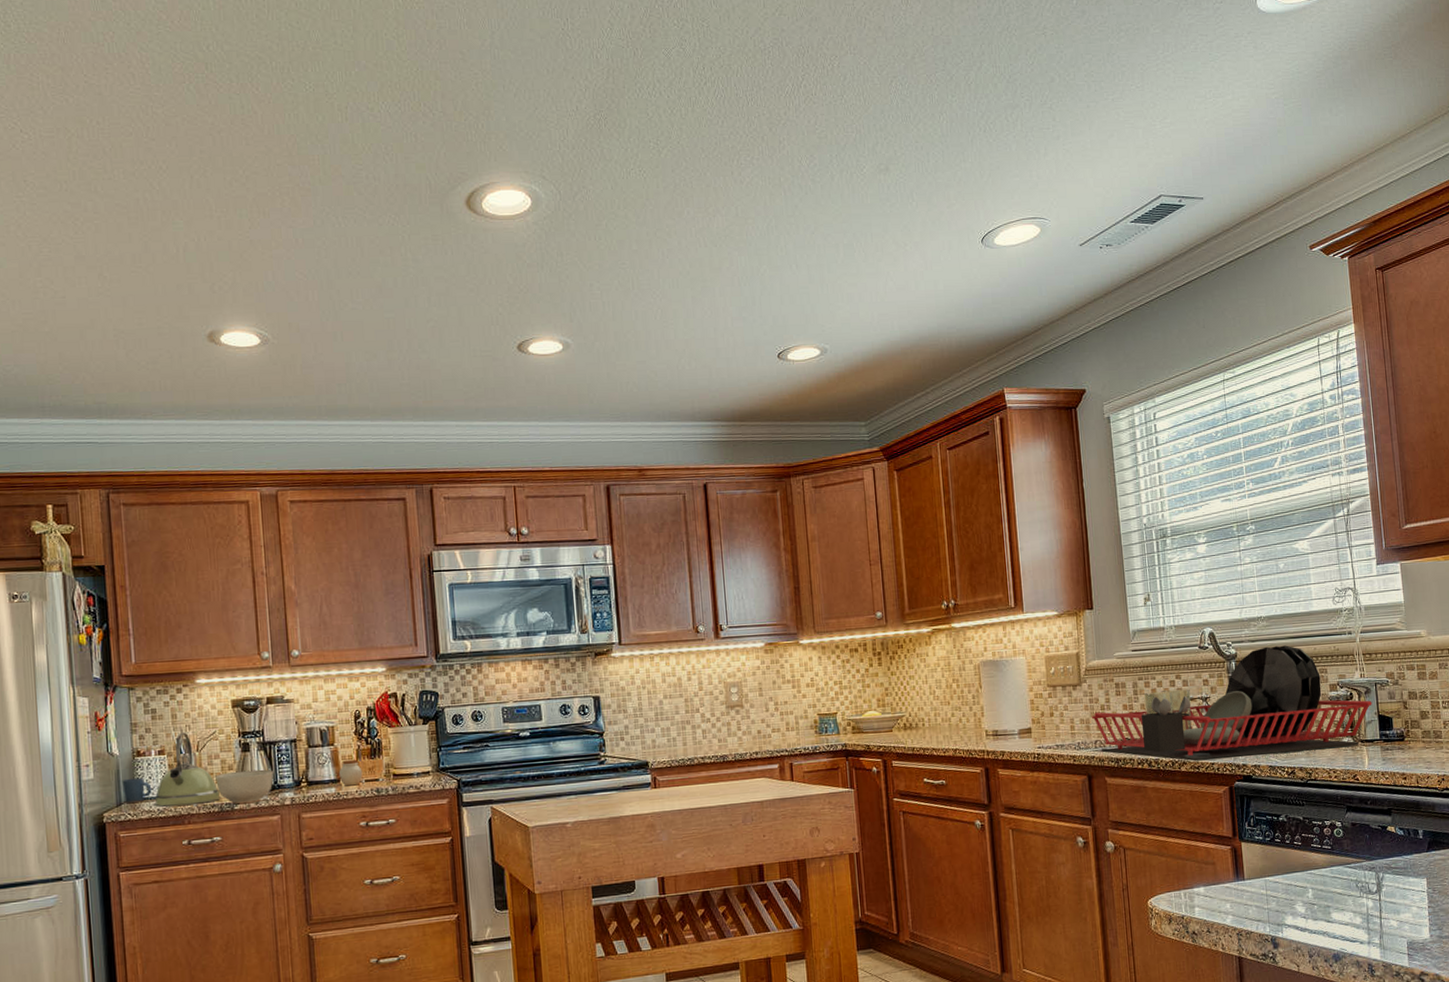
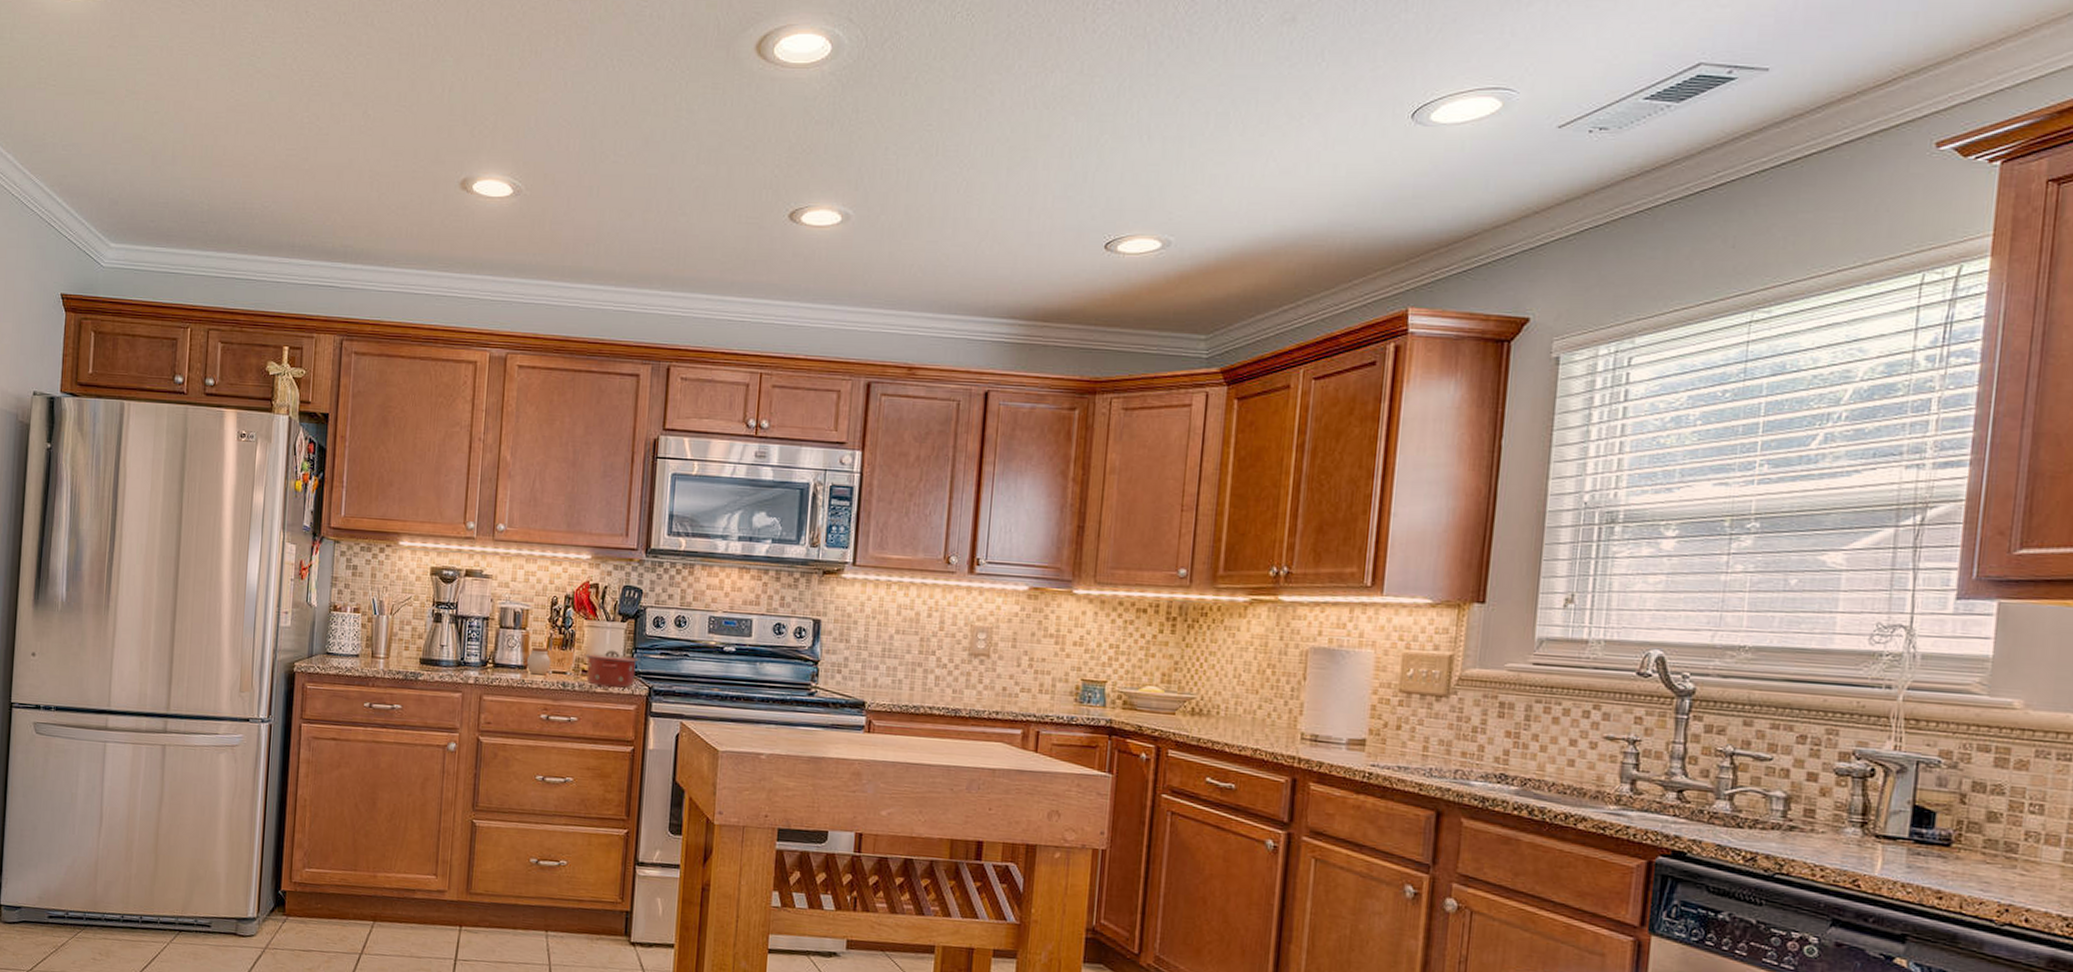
mug: present [122,777,152,804] -> none [316,631,343,658]
kettle: present [154,732,221,807] -> none [343,593,407,669]
bowl: present [215,769,273,805] -> none [404,640,461,677]
casserole: none [394,751,445,787] -> present [585,650,639,688]
dish rack: present [1092,645,1372,762] -> none [1457,686,1906,841]

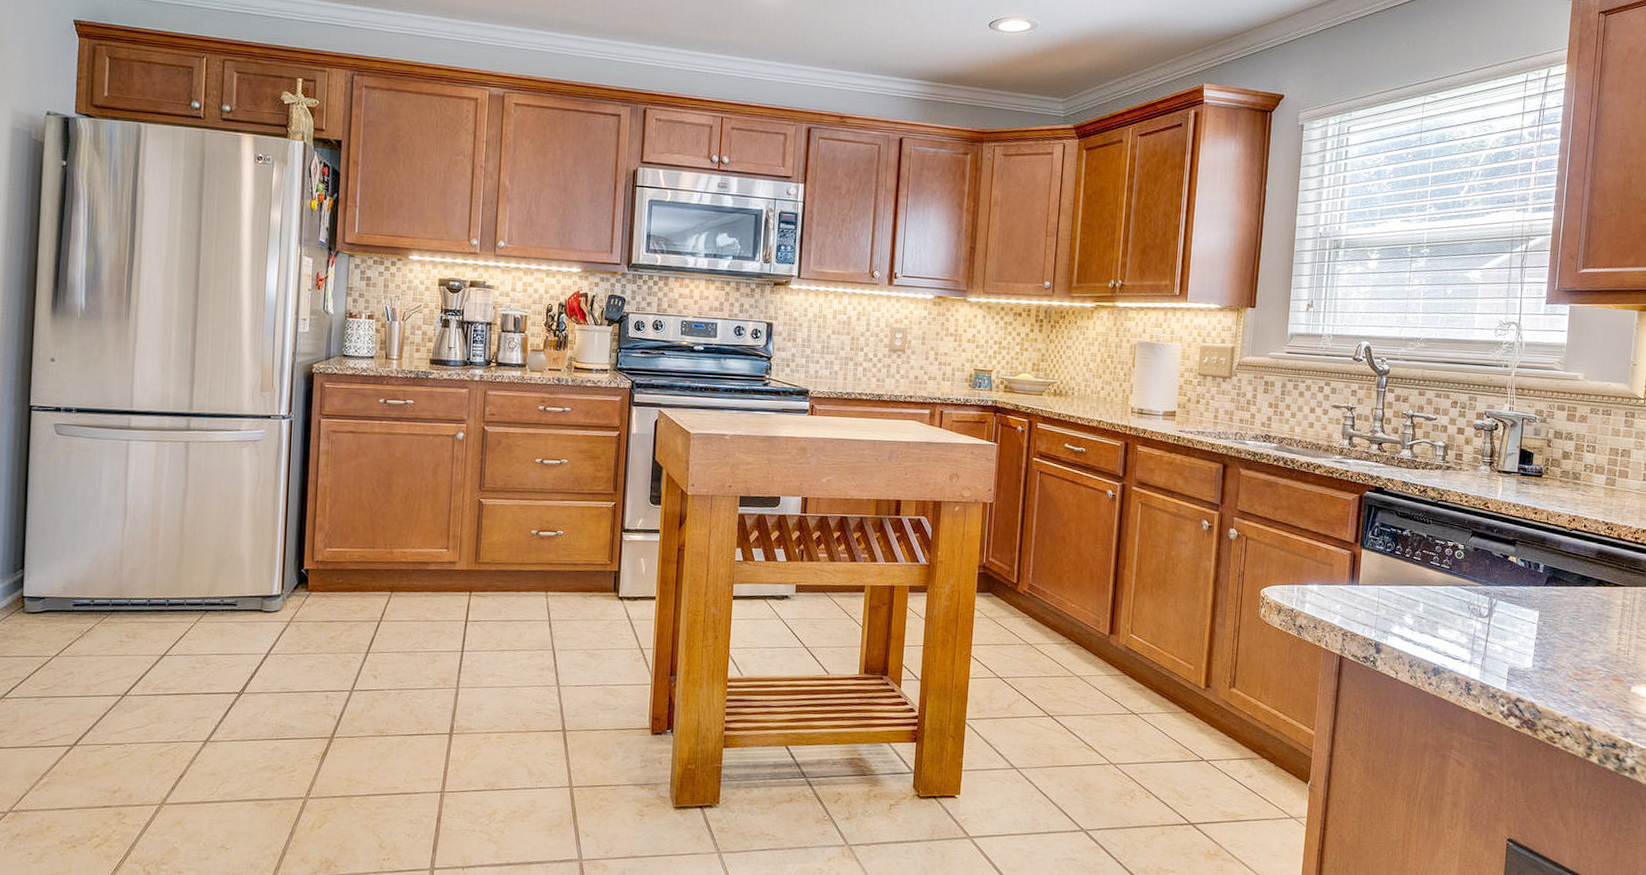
casserole: present [585,650,639,688] -> none [577,350,623,382]

